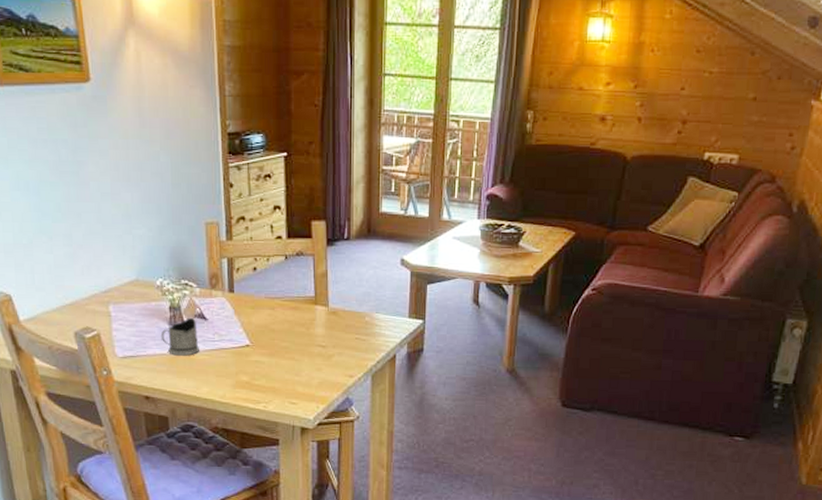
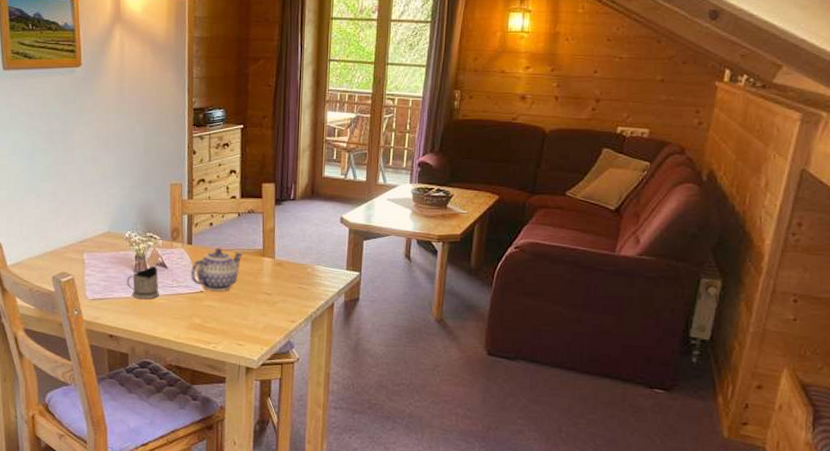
teapot: none [233,296,293,345] -> present [190,248,244,292]

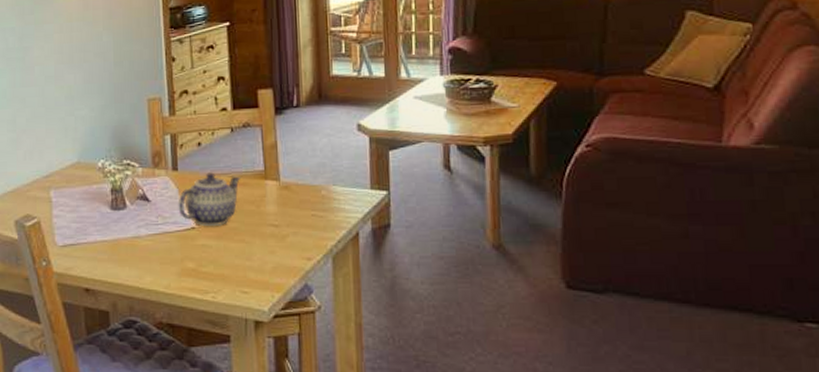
tea glass holder: present [126,265,160,300] -> none [102,199,143,242]

